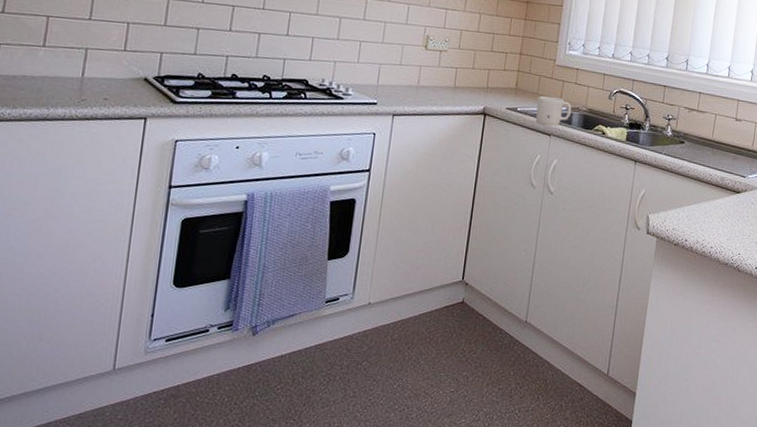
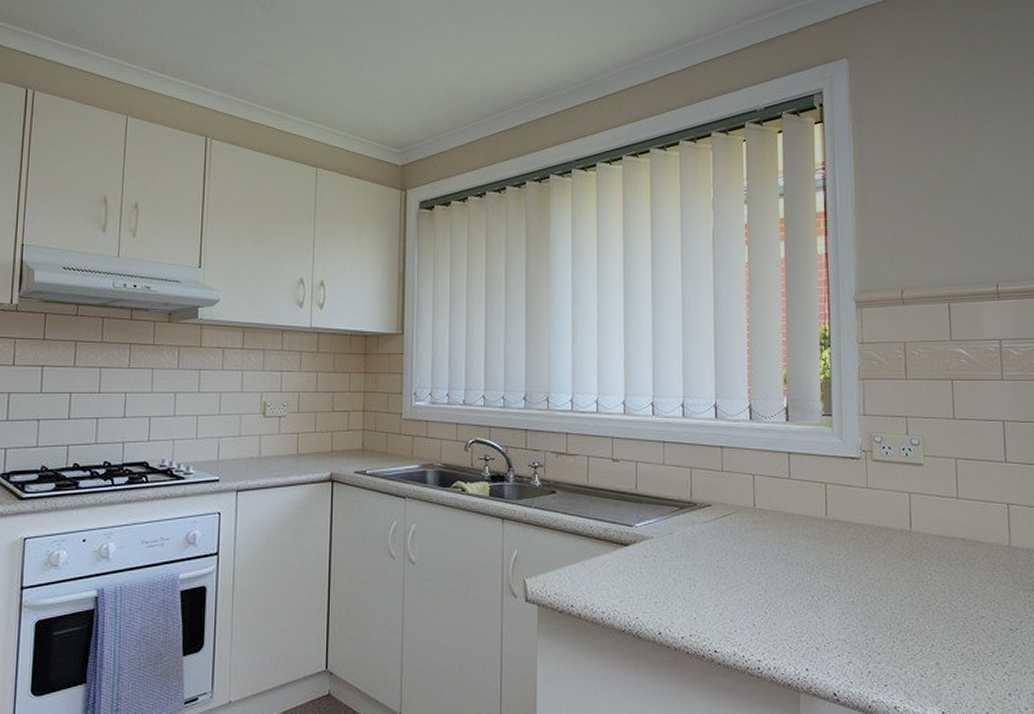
mug: present [535,96,572,127] -> none [387,454,426,487]

